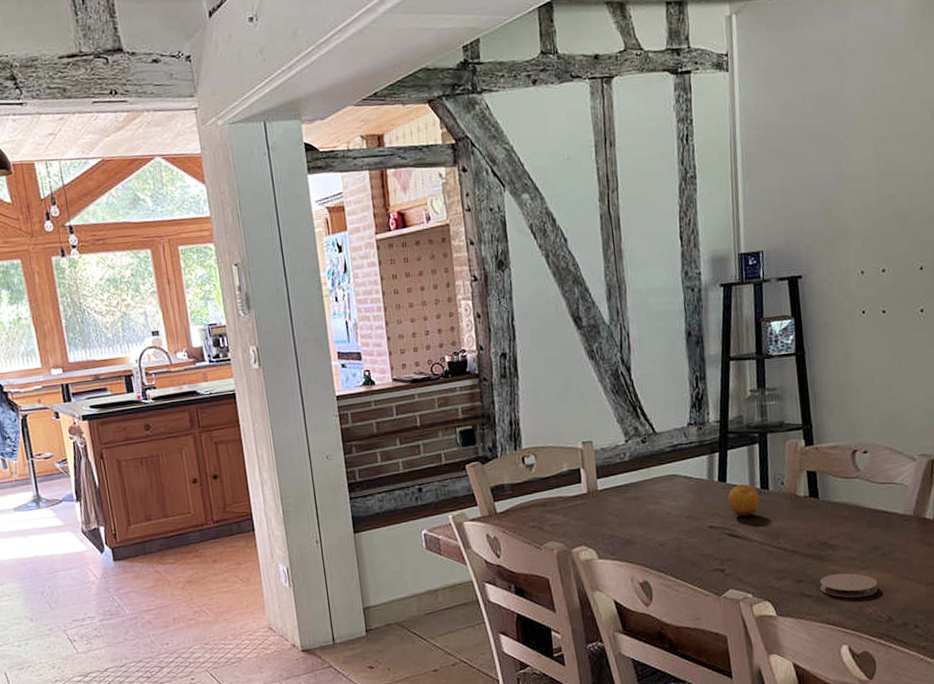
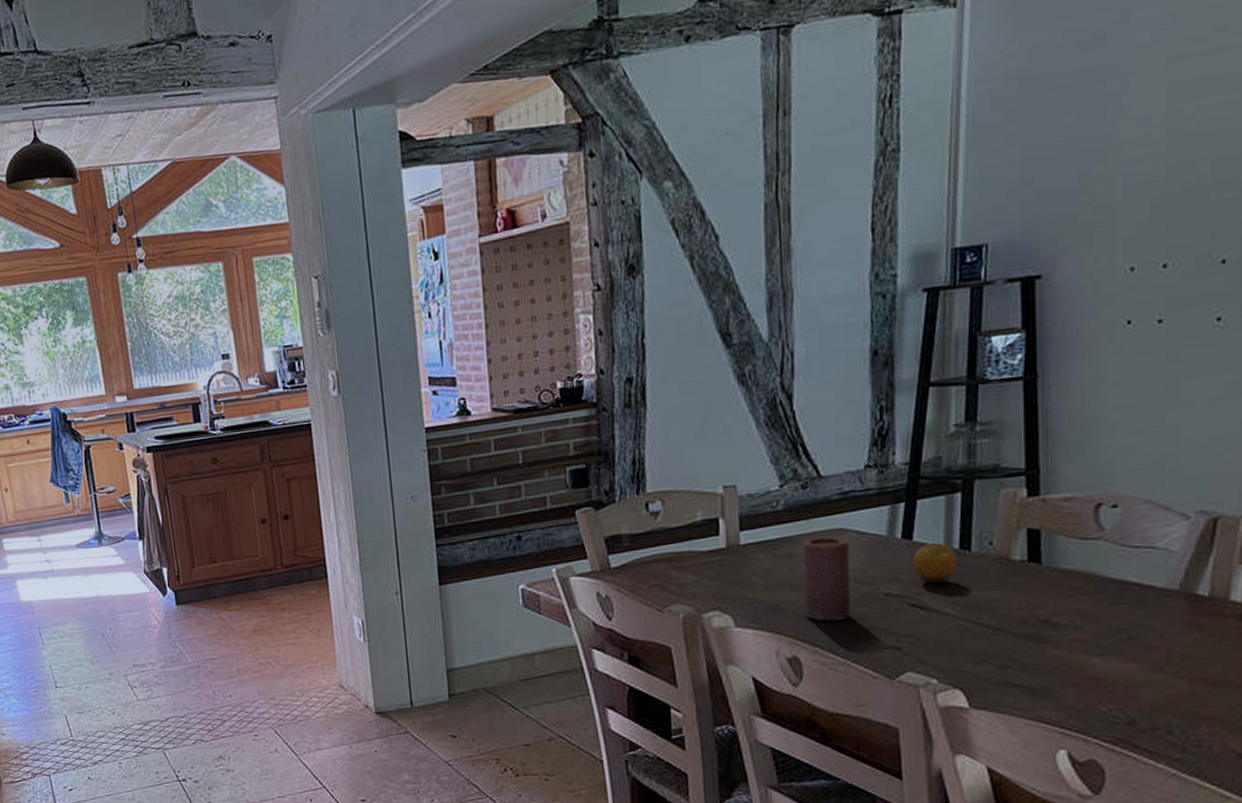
candle: none [646,481,685,551] -> present [803,536,852,621]
coaster: present [819,573,878,598] -> none [1033,659,1118,692]

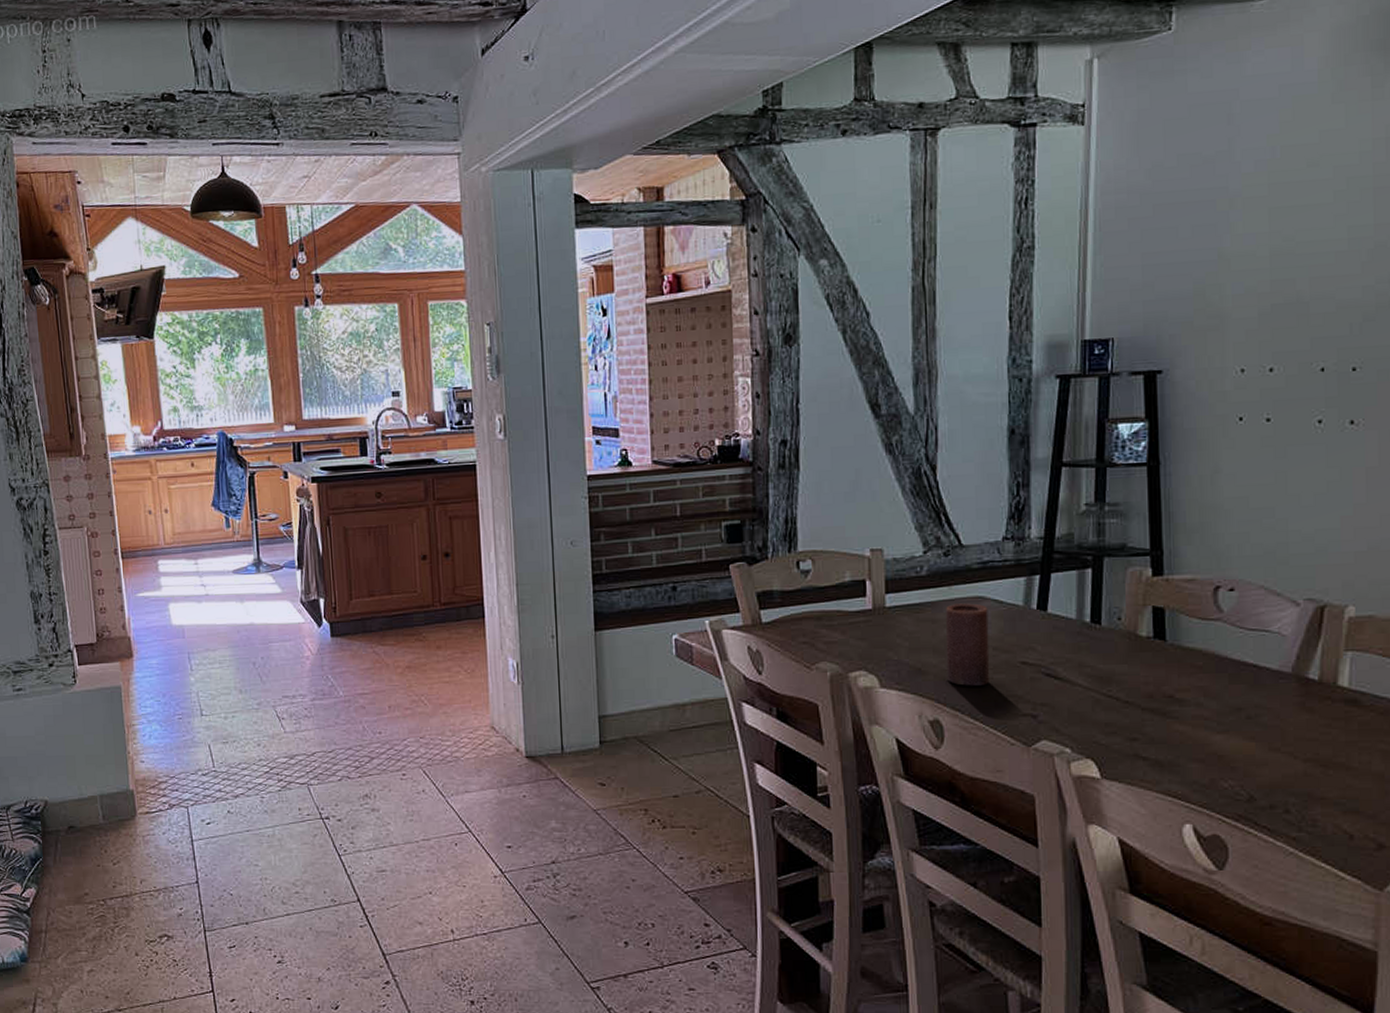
fruit: present [913,543,958,584] -> none [1048,615,1090,655]

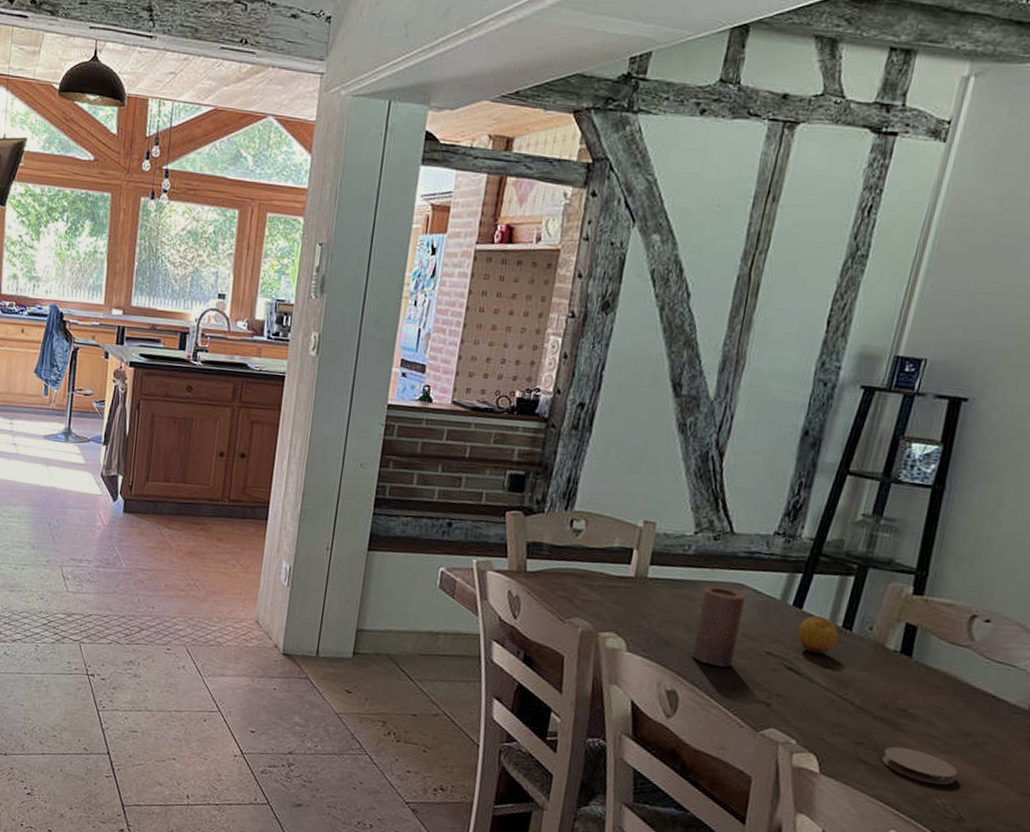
fruit: none [1048,615,1090,655] -> present [797,616,839,654]
coaster: none [1159,735,1238,768] -> present [881,746,958,785]

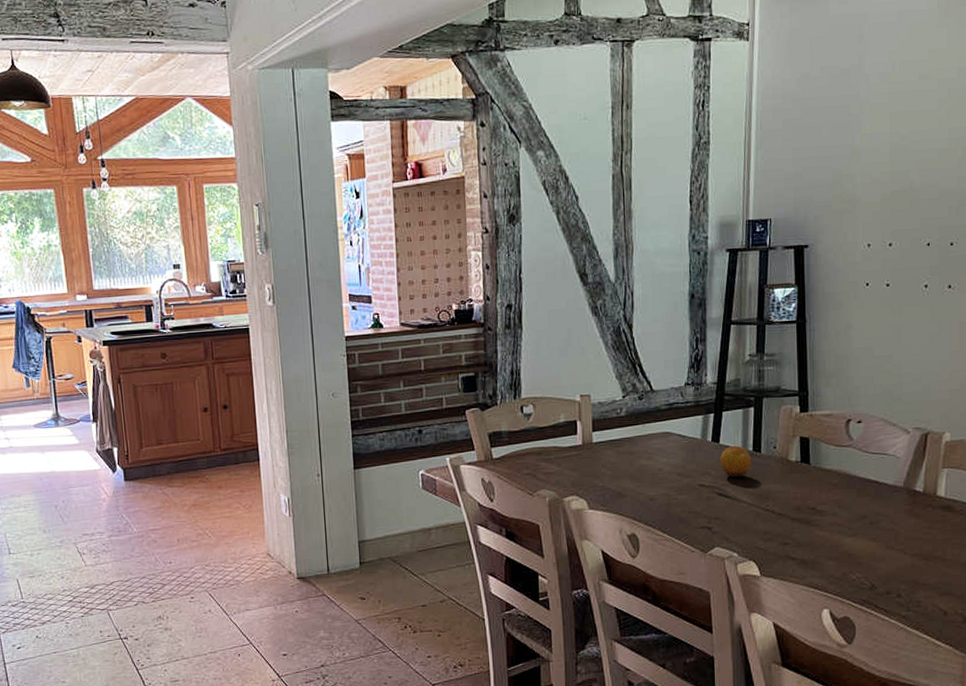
candle: present [691,586,746,667] -> none [640,438,675,506]
coaster: present [881,746,958,785] -> none [805,539,863,564]

